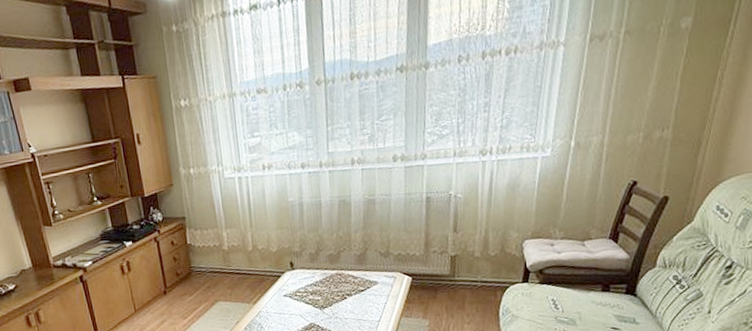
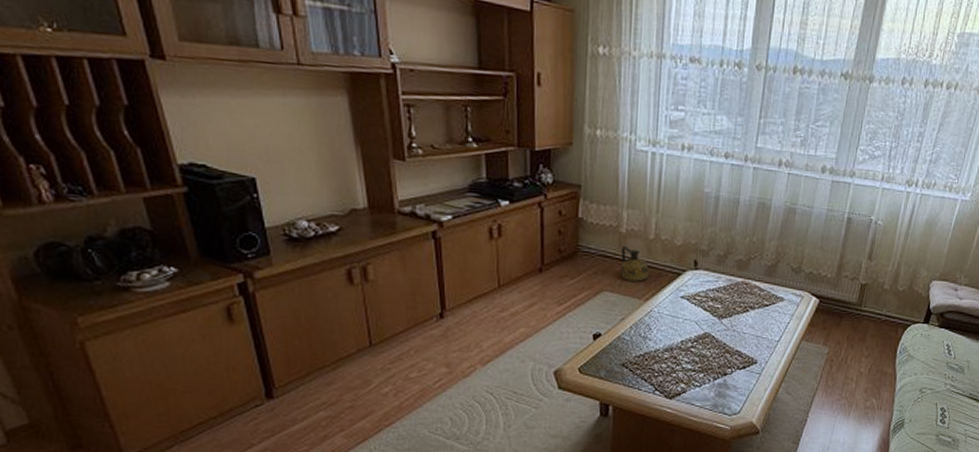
ceramic jug: none [227,260,253,290] -> present [621,245,649,282]

